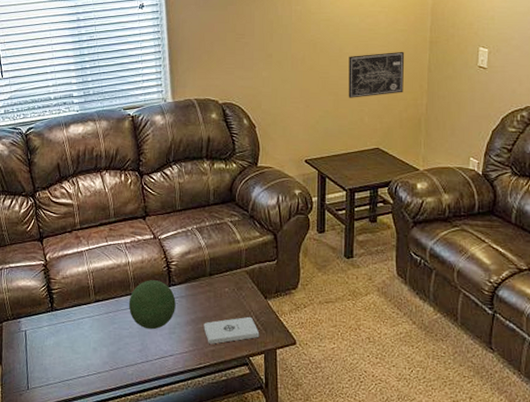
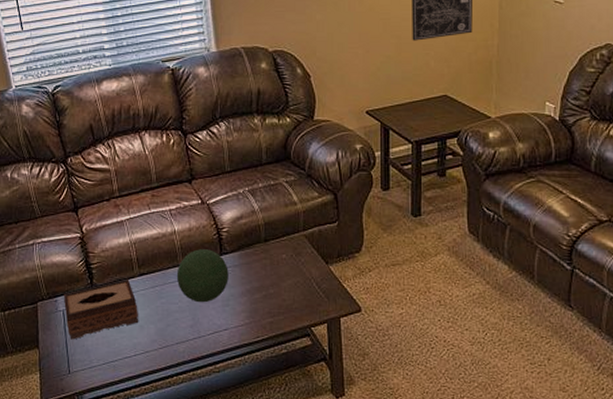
tissue box: none [26,304,93,358] -> present [63,278,138,340]
notepad: present [204,316,260,344] -> none [260,284,322,315]

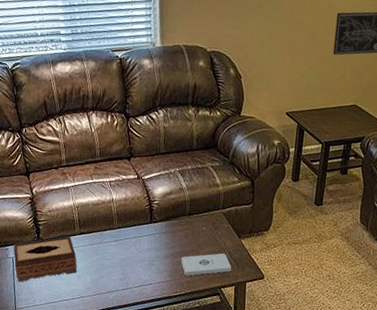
decorative orb: present [176,249,229,303] -> none [111,216,156,261]
notepad: none [260,284,322,315] -> present [181,253,232,276]

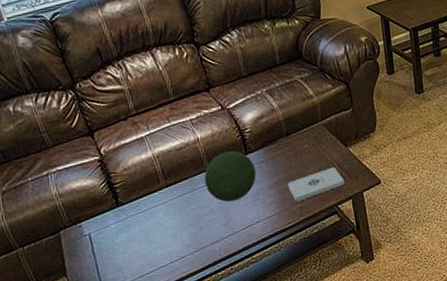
tissue box: present [13,235,77,282] -> none [87,191,170,261]
decorative orb: none [111,216,156,261] -> present [204,151,256,202]

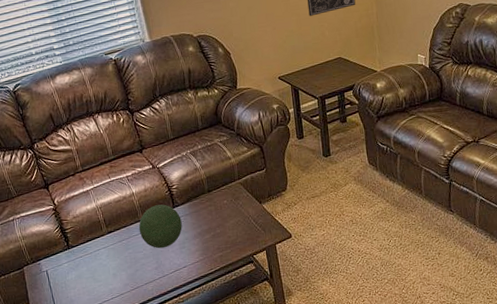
notepad: present [288,167,345,202] -> none [209,221,260,251]

